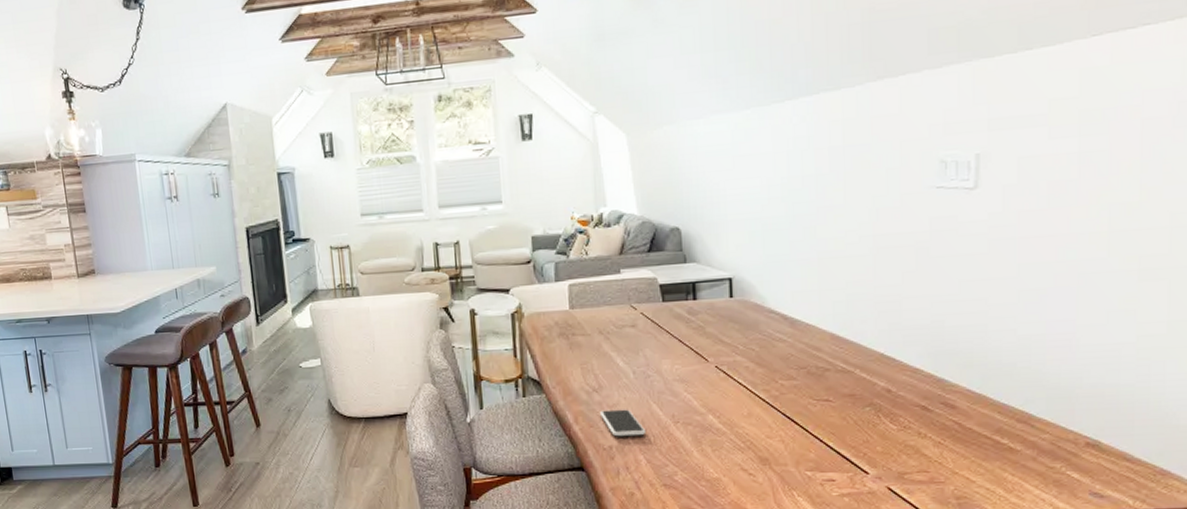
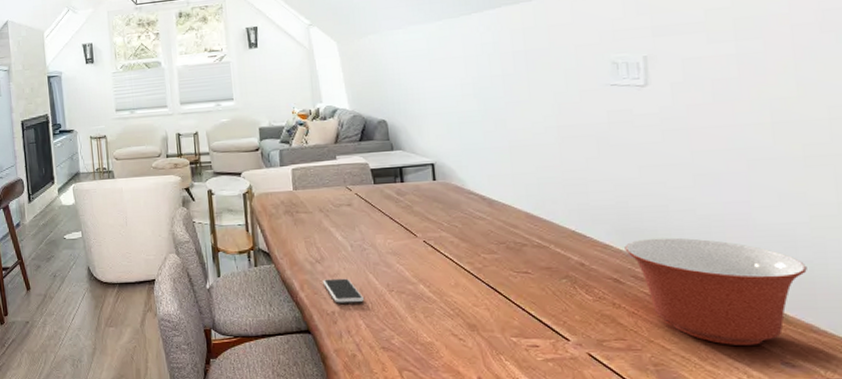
mixing bowl: none [936,360,1128,476] -> present [625,237,807,345]

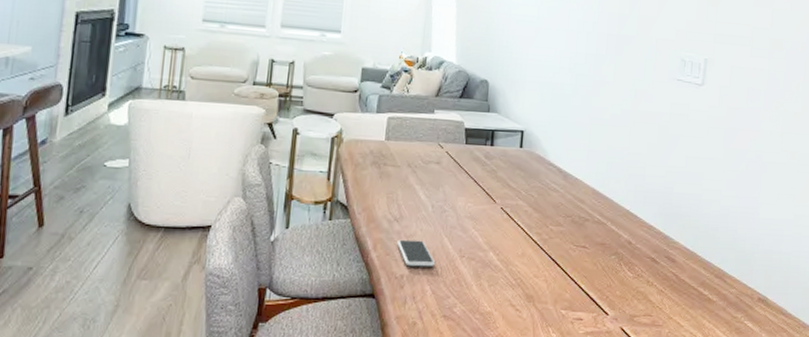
mixing bowl: present [625,237,807,345] -> none [664,223,787,324]

